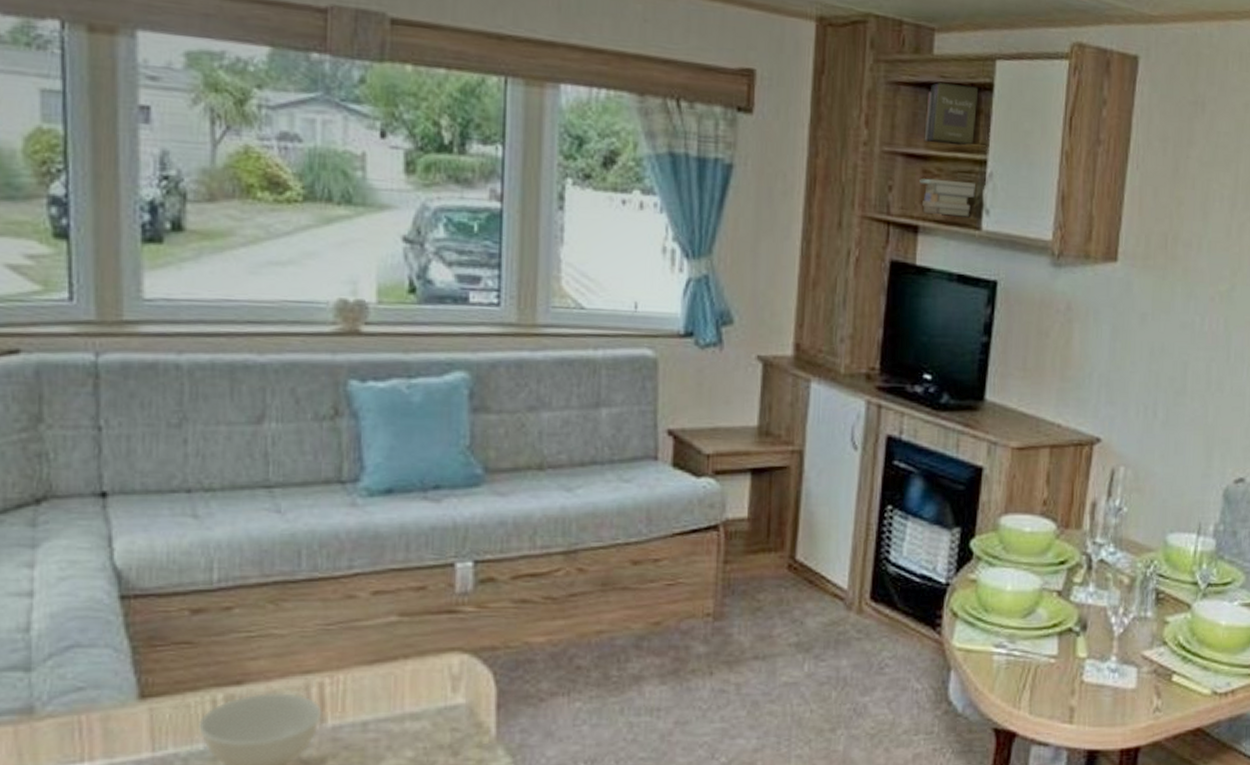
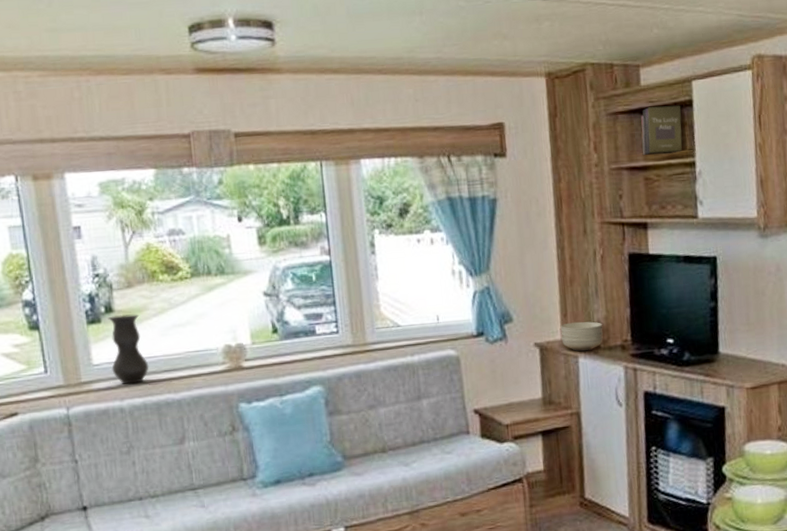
vase: none [170,236,226,333] -> present [108,314,149,385]
bowl: none [792,336,847,375] -> present [560,321,604,351]
books: present [919,178,976,218] -> none [643,182,690,212]

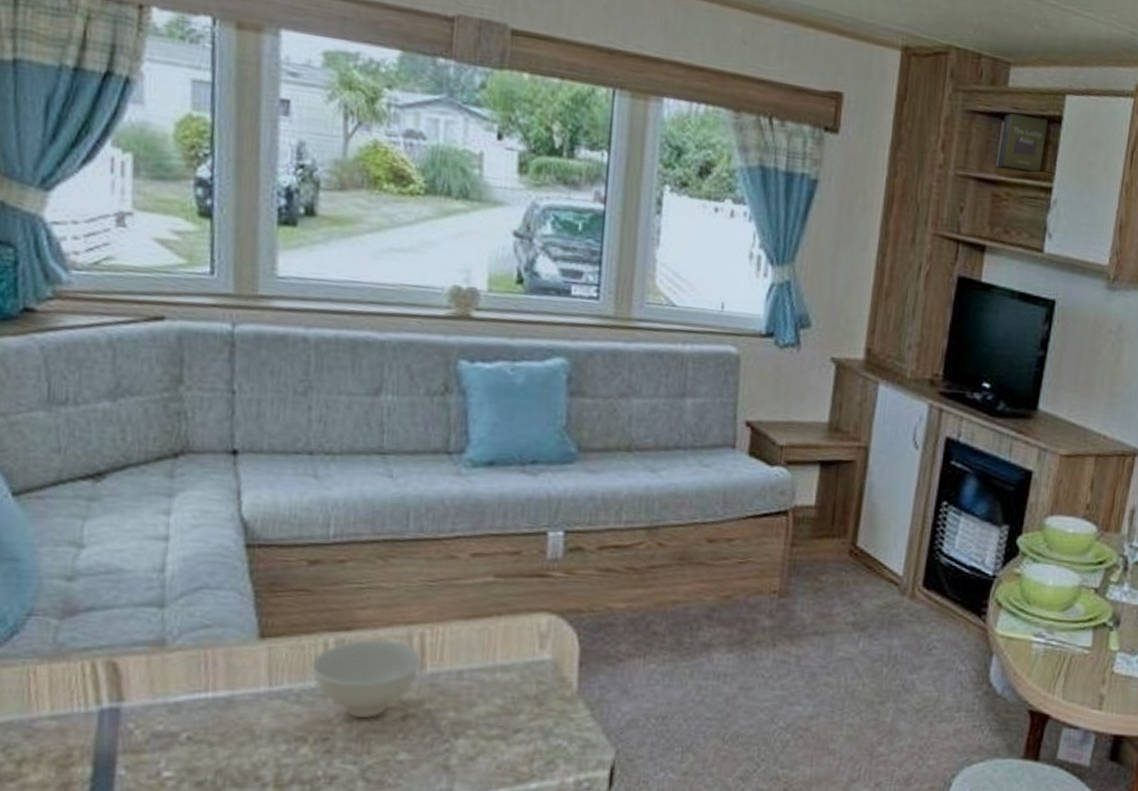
vase: present [108,314,149,385] -> none [301,221,351,311]
bowl: present [560,321,604,351] -> none [863,341,914,379]

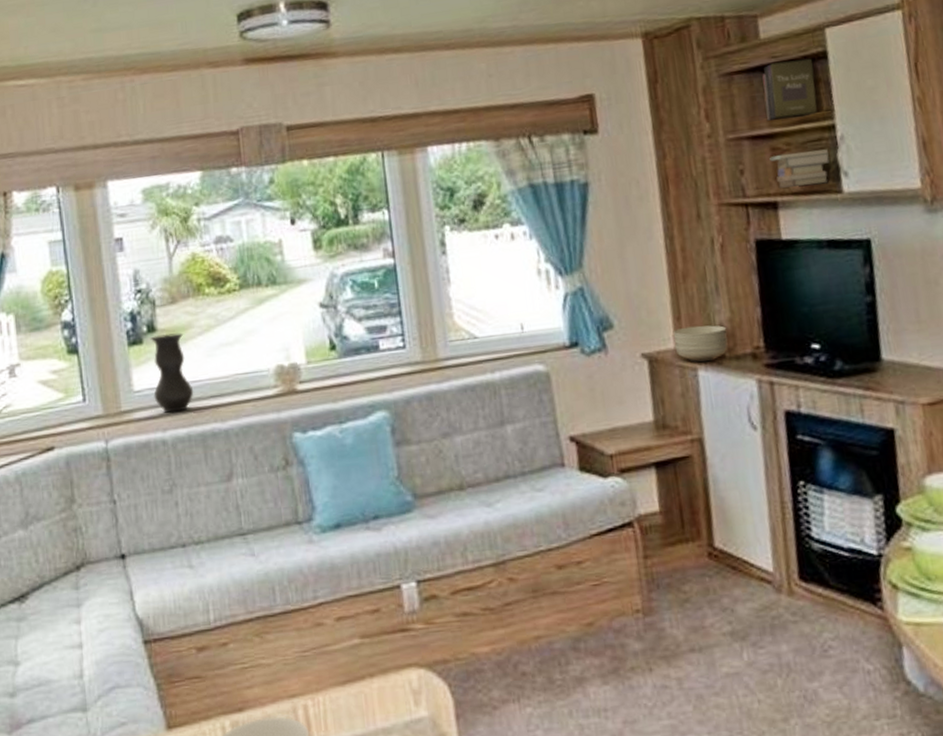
vase: none [301,221,351,311] -> present [150,333,194,414]
bowl: none [863,341,914,379] -> present [672,325,729,362]
books: none [989,202,1041,240] -> present [770,149,830,188]

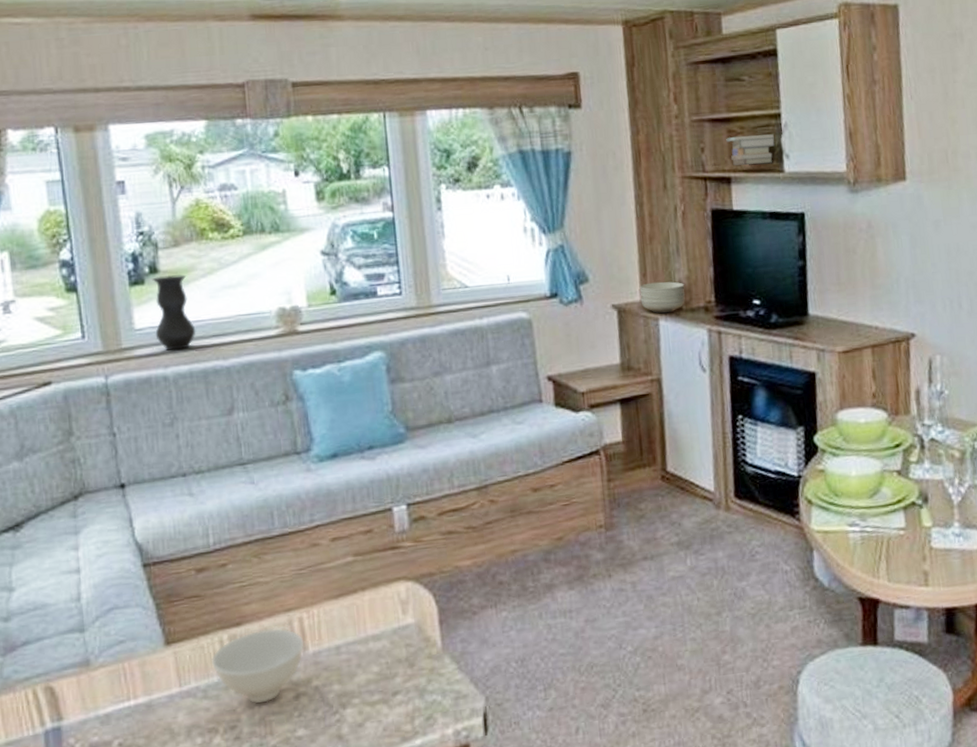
books: present [762,58,817,122] -> none [723,54,767,108]

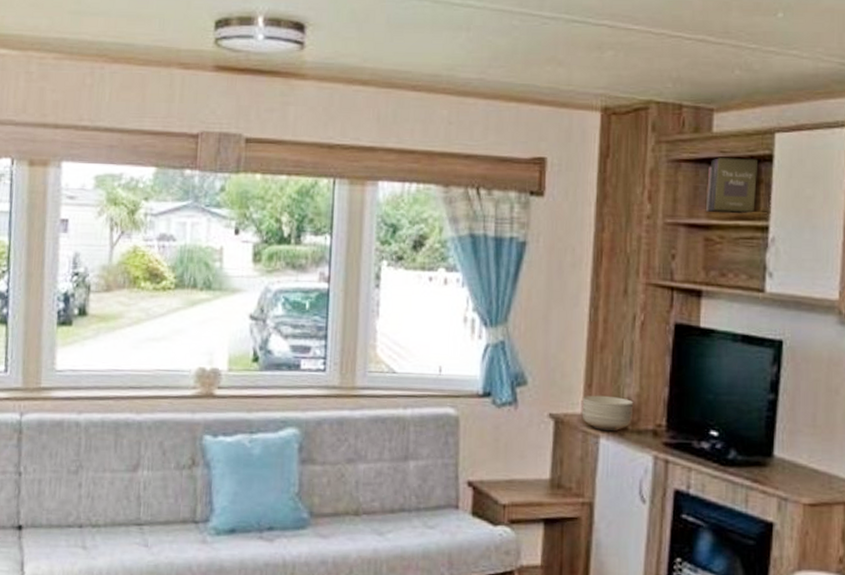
vase: present [152,274,196,352] -> none [74,319,114,397]
books: none [723,54,767,108] -> present [705,158,759,214]
books: present [726,134,775,166] -> none [702,245,759,281]

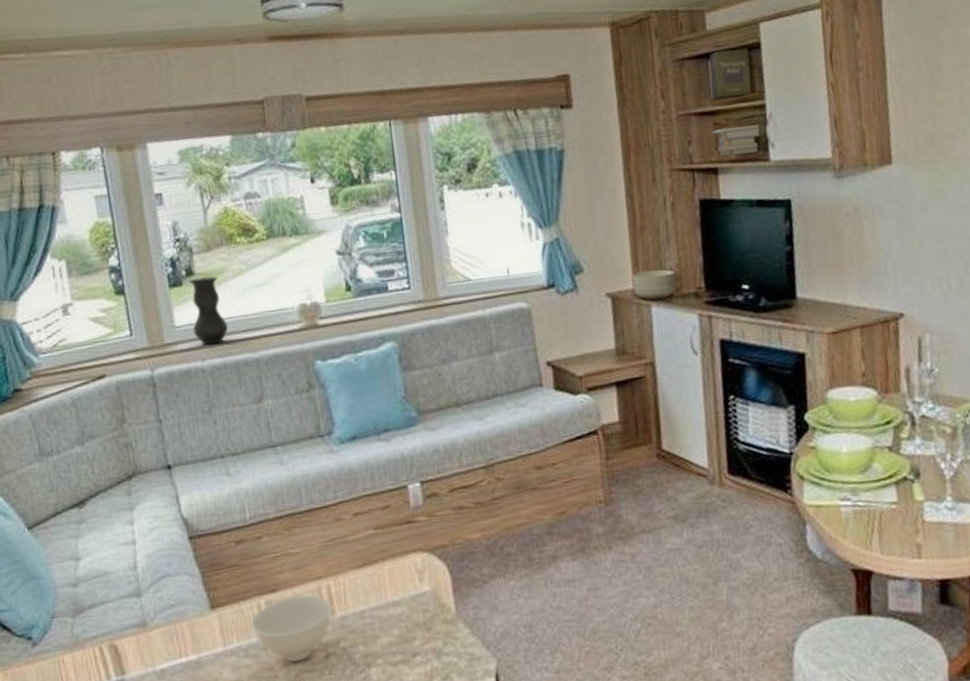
vase: none [74,319,114,397] -> present [189,276,229,346]
books: none [702,245,759,281] -> present [712,125,760,157]

